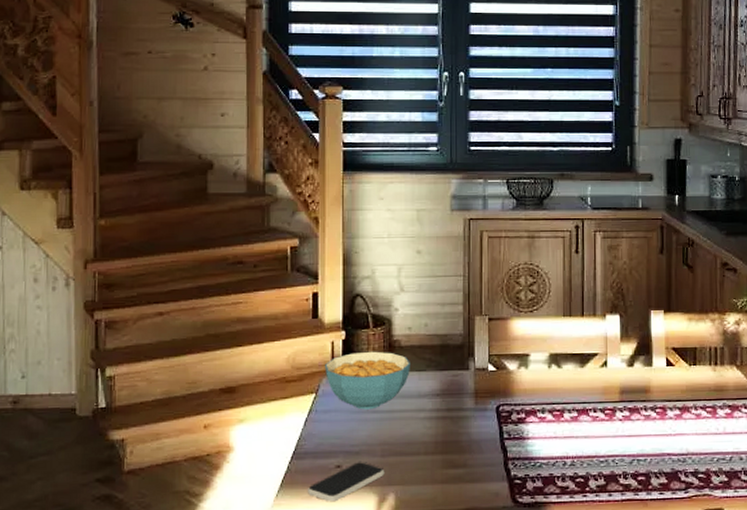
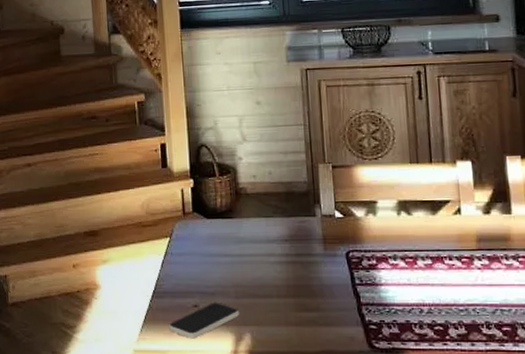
cereal bowl: present [324,351,410,410] -> none [176,198,258,253]

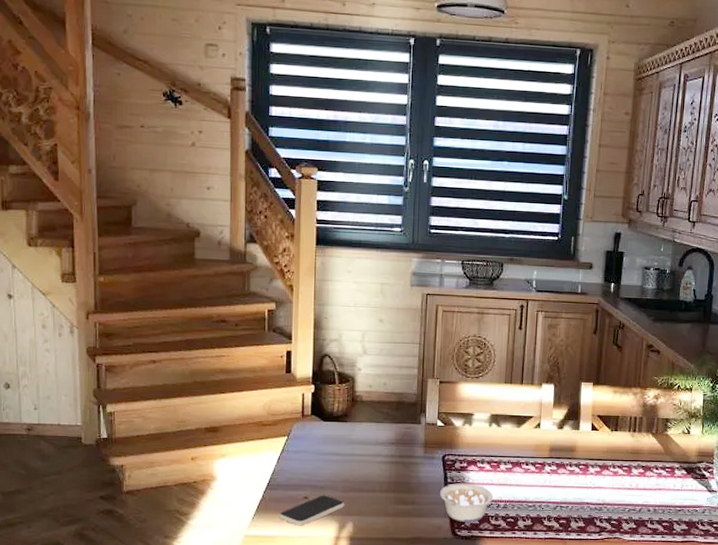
legume: none [347,284,414,332] -> present [439,483,494,523]

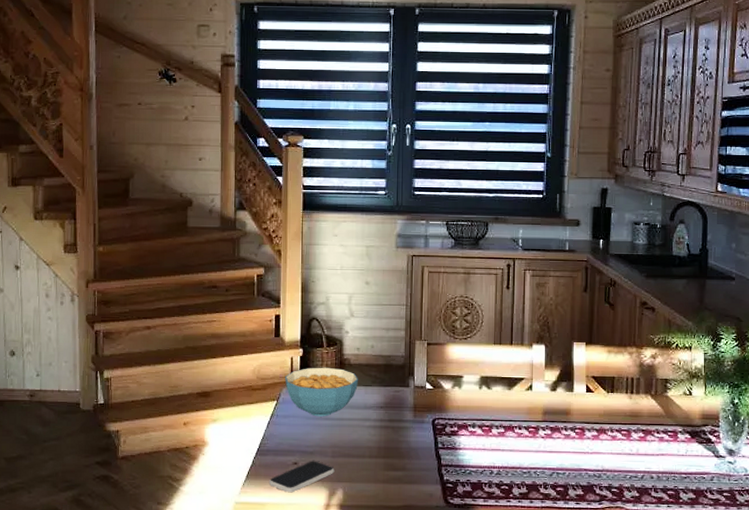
cereal bowl: none [295,403,370,452] -> present [284,367,358,417]
legume: present [439,483,494,523] -> none [430,448,487,490]

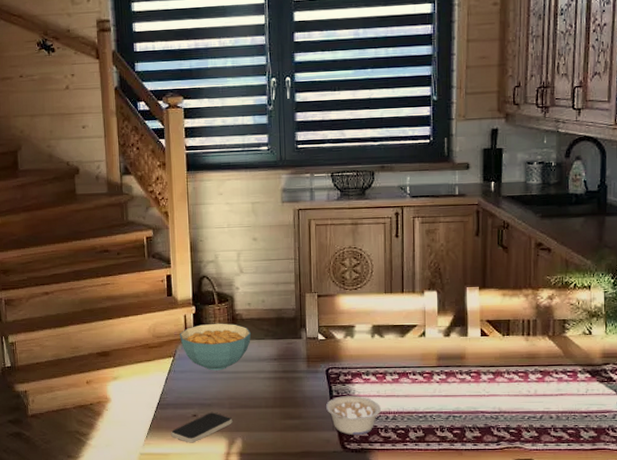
legume: none [430,448,487,490] -> present [325,396,382,436]

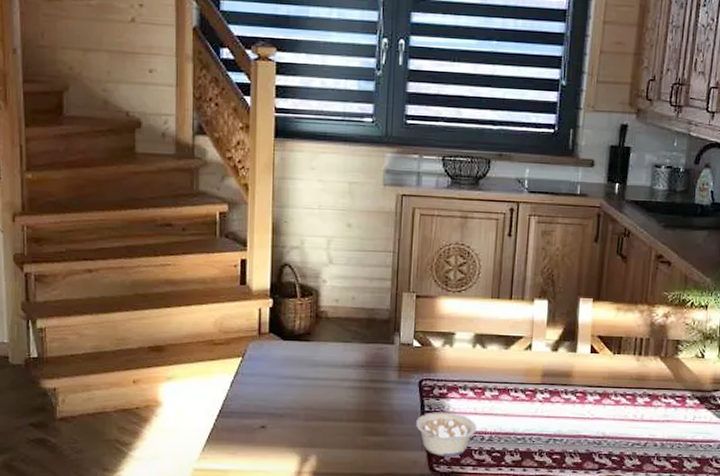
smartphone: present [171,412,233,443] -> none [233,424,308,459]
cereal bowl: present [179,323,251,371] -> none [251,320,336,376]

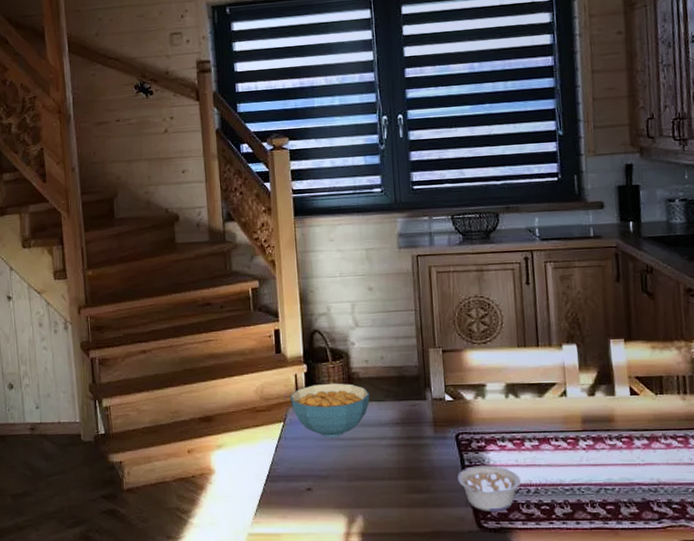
cereal bowl: none [251,320,336,376] -> present [289,383,370,437]

